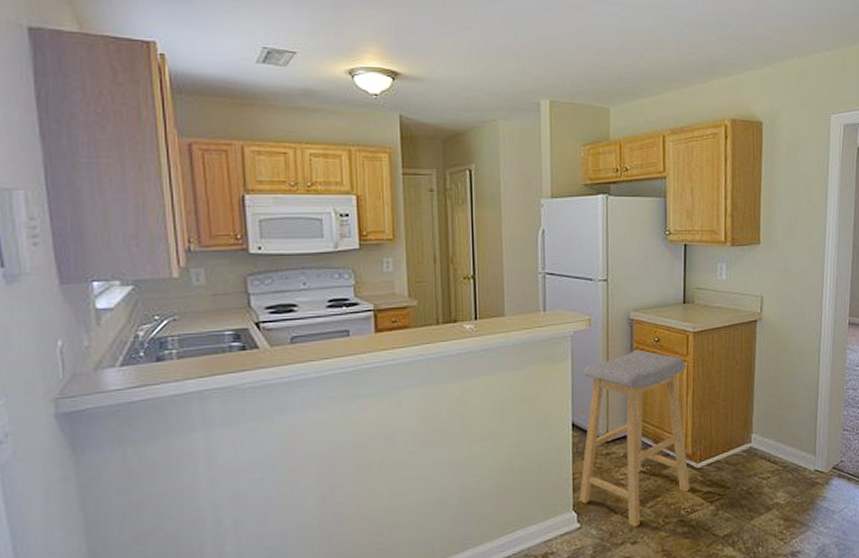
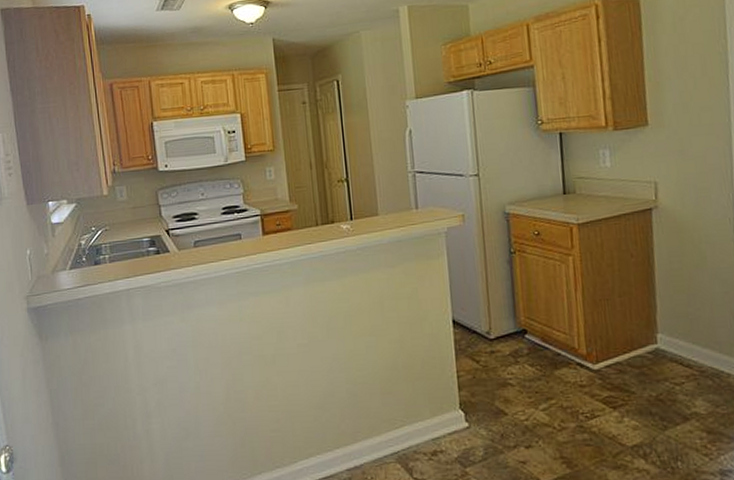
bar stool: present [579,349,690,527] -> none [459,244,588,430]

